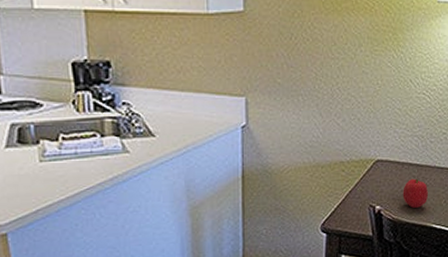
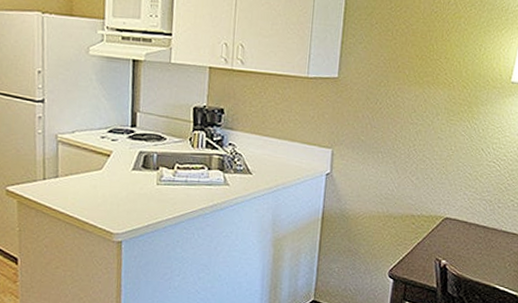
fruit: present [402,178,428,208] -> none [468,239,493,267]

